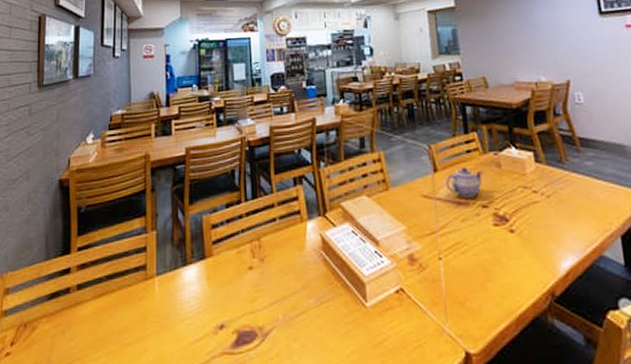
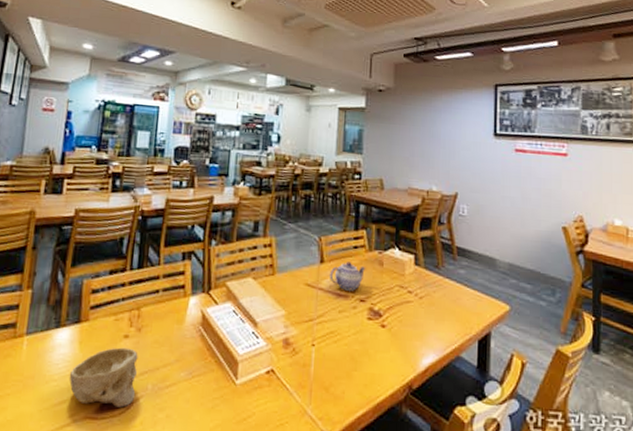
bowl: none [201,279,268,340] -> present [69,347,138,408]

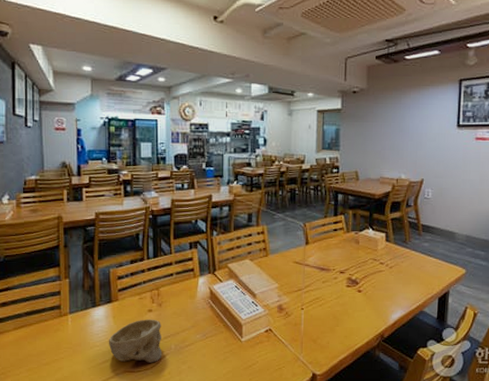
teapot: present [330,262,366,291] -> none [314,242,345,265]

